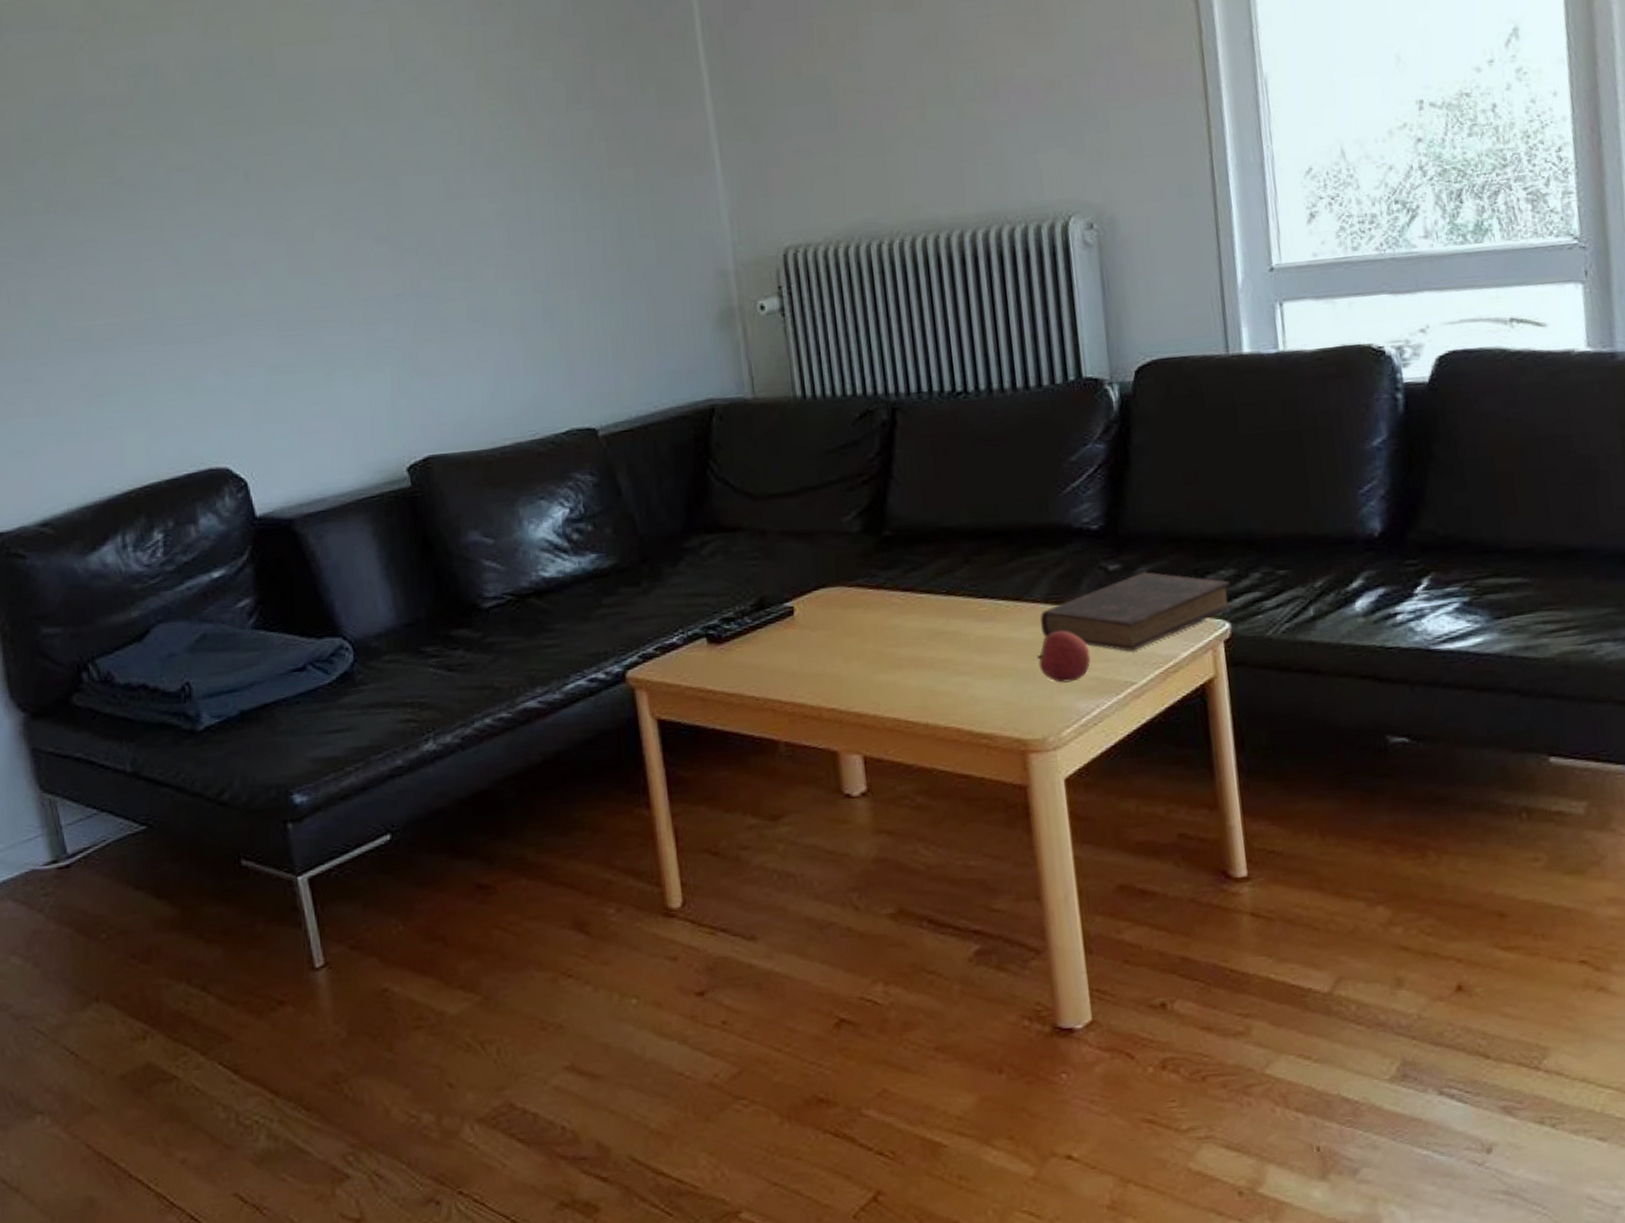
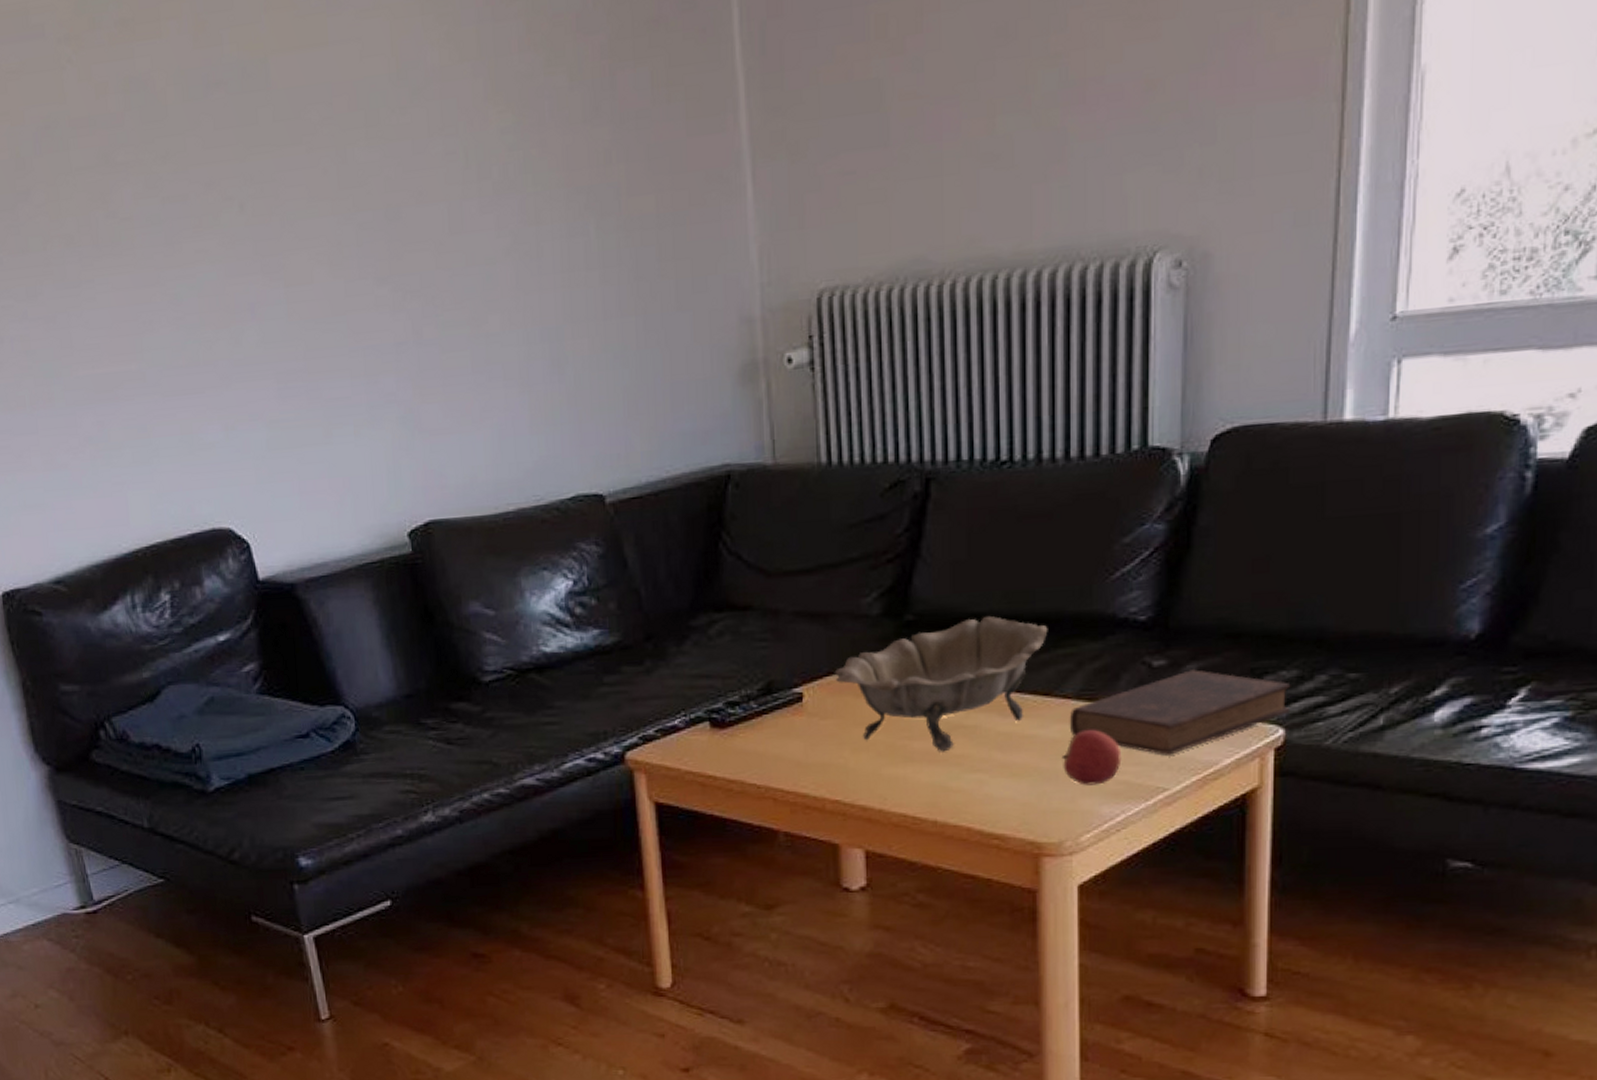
decorative bowl: none [821,530,1013,658] -> present [834,616,1048,752]

